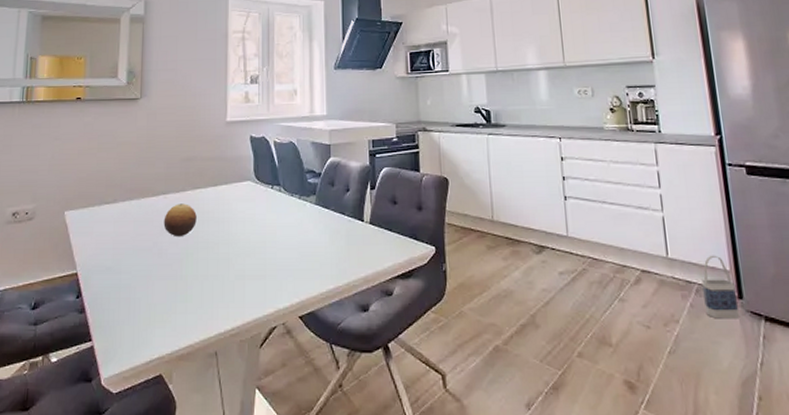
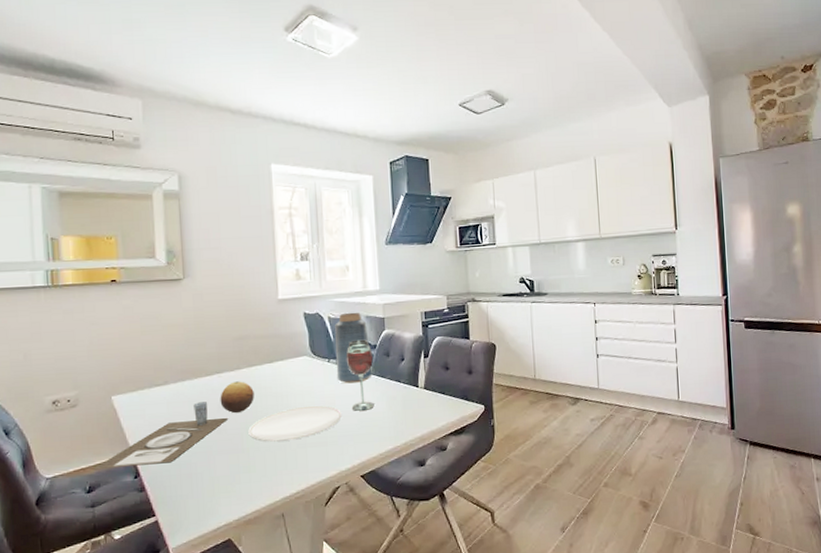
place setting: none [41,223,169,285] -> present [94,402,228,469]
plate: none [188,234,283,271] -> present [248,405,343,442]
vase: none [279,137,316,213] -> present [335,312,372,384]
wineglass: none [289,166,317,243] -> present [346,339,374,411]
bag: present [702,255,739,319] -> none [704,396,731,447]

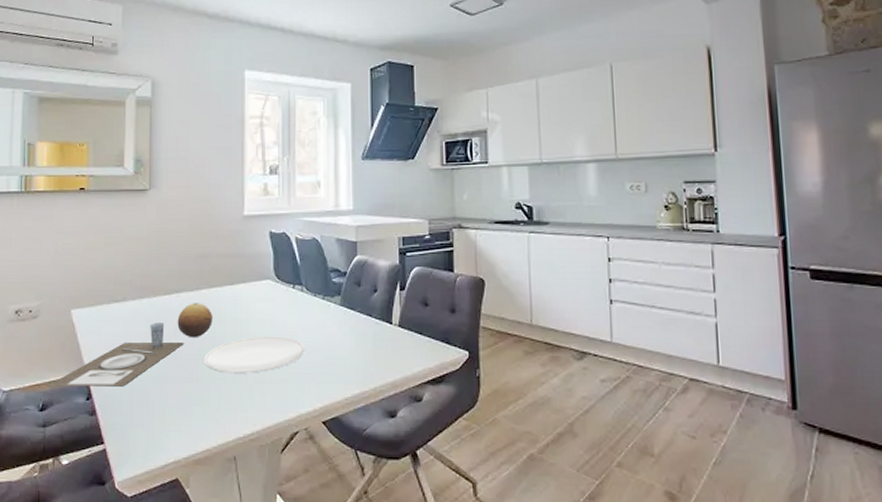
vase: present [335,312,372,384] -> none [301,233,341,314]
wineglass: present [346,339,374,411] -> none [312,265,342,346]

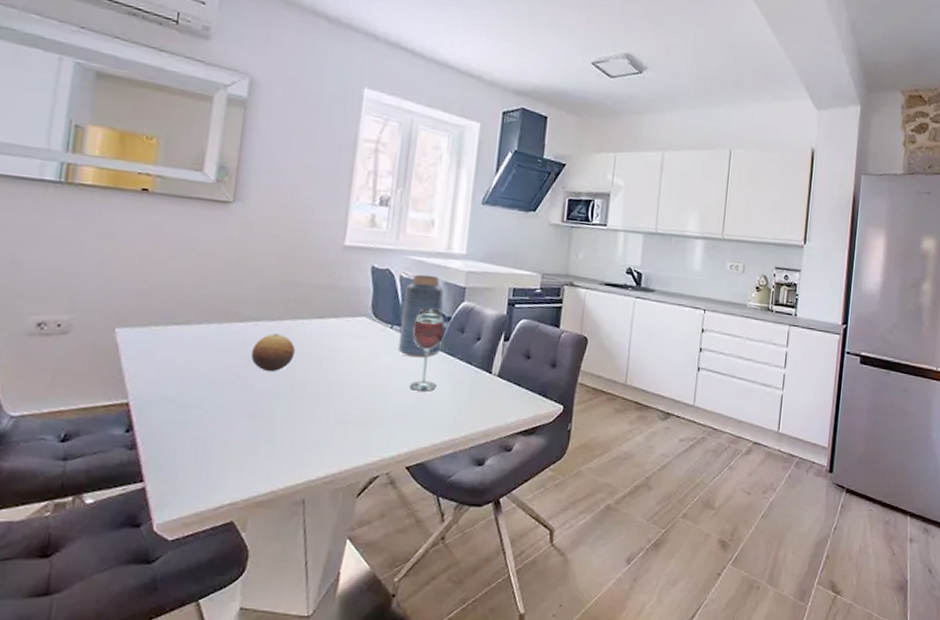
place setting: present [48,323,184,387] -> none [76,351,257,420]
plate: present [204,336,306,373] -> none [279,375,397,414]
vase: none [301,233,341,314] -> present [397,274,444,358]
wineglass: none [312,265,342,346] -> present [410,307,445,391]

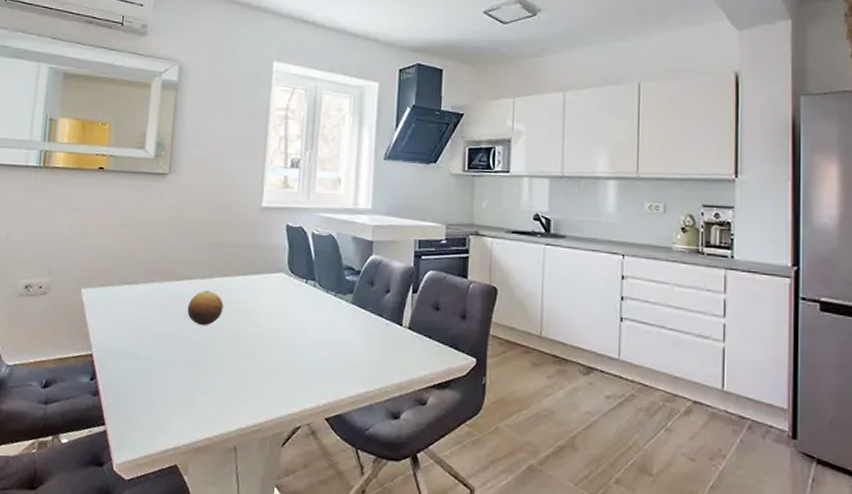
vase: present [397,274,444,358] -> none [312,230,353,311]
wineglass: present [410,307,445,391] -> none [325,262,355,344]

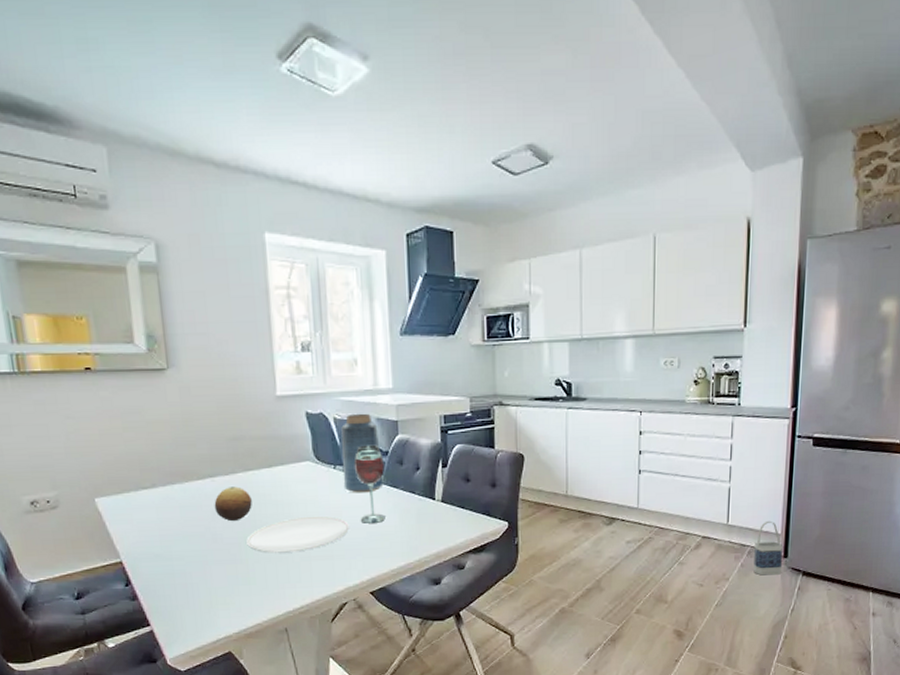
plate: none [211,328,314,365] -> present [246,515,350,553]
vase: none [312,230,353,311] -> present [341,413,384,493]
wineglass: none [325,262,355,344] -> present [354,444,385,523]
bag: none [756,391,790,459] -> present [753,520,782,576]

